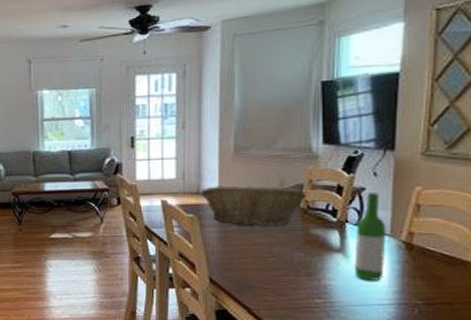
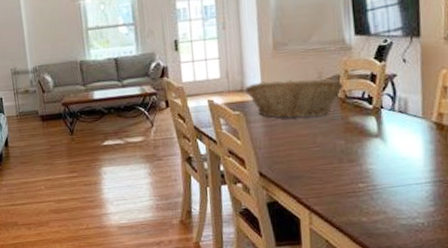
wine bottle: present [354,193,387,281] -> none [391,78,419,162]

